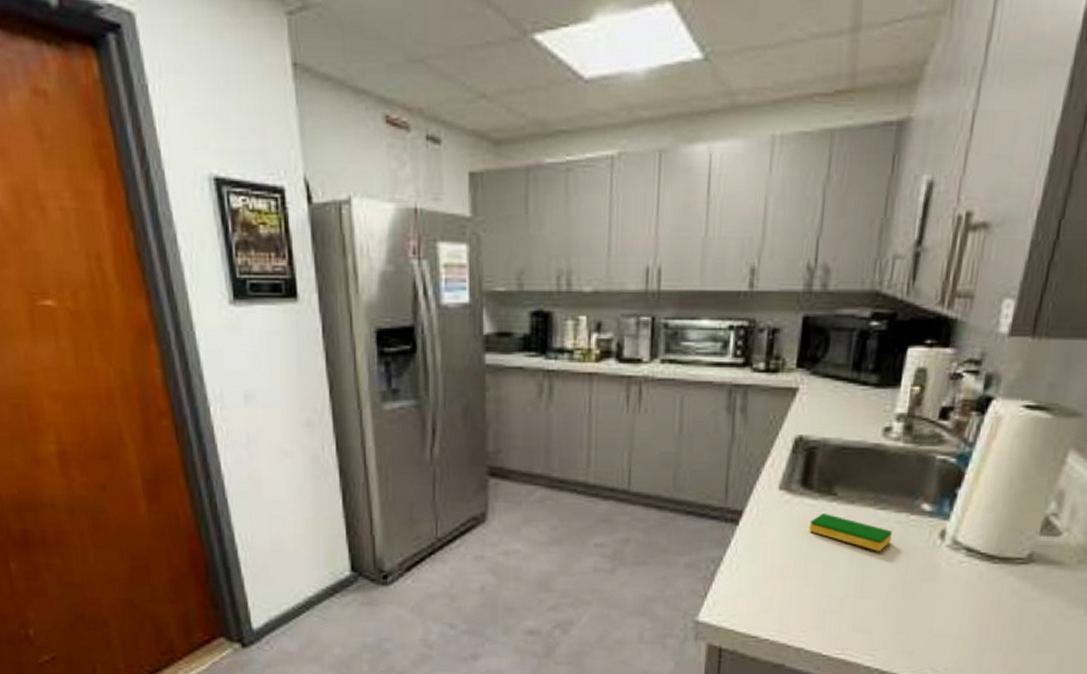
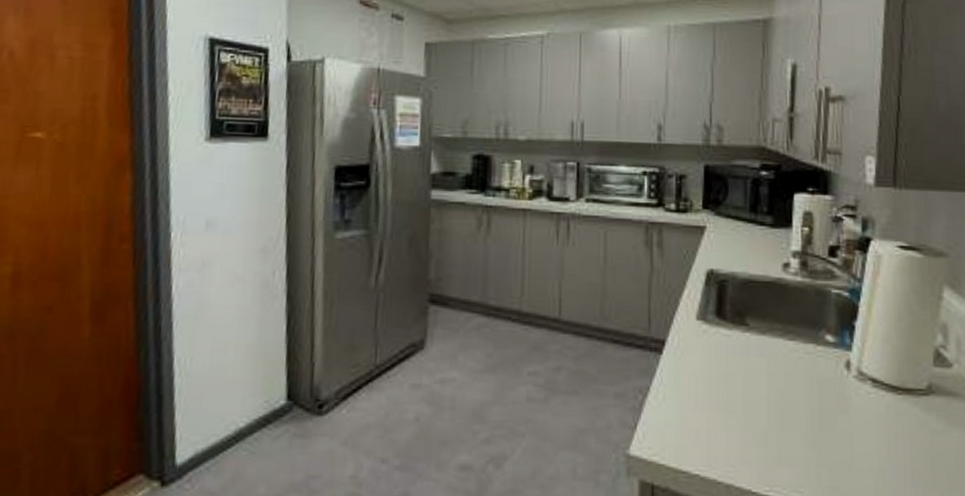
dish sponge: present [809,514,893,552] -> none [727,344,803,382]

